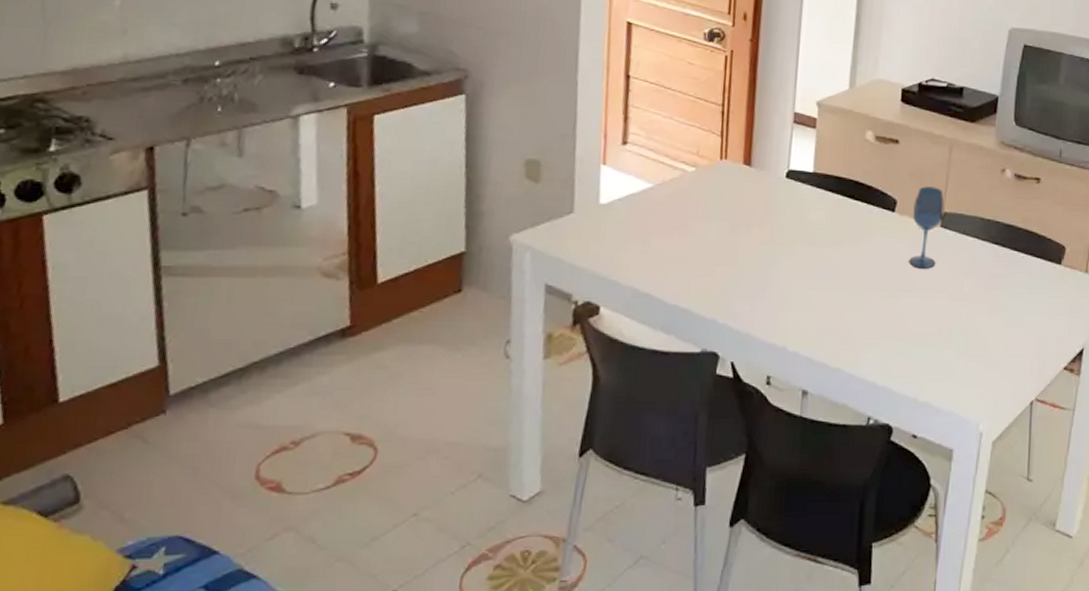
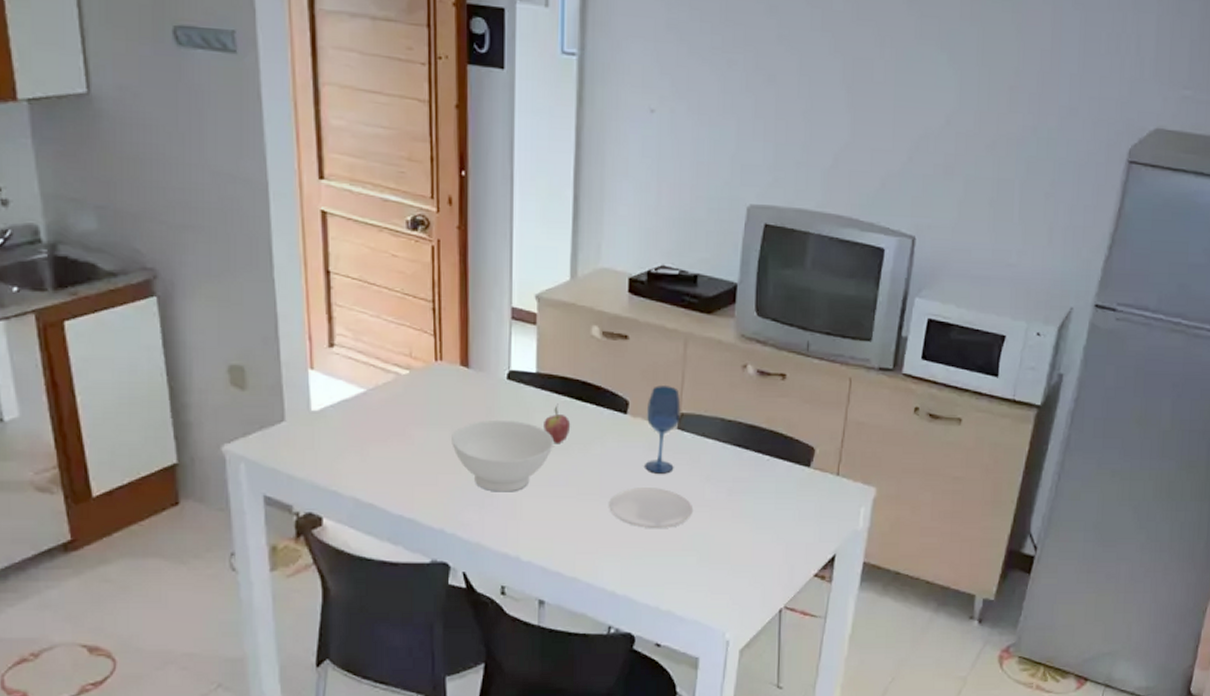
bowl: none [730,215,827,284] -> present [452,419,555,492]
fruit: none [817,201,843,238] -> present [544,403,571,443]
plate: none [874,281,953,321] -> present [609,487,694,528]

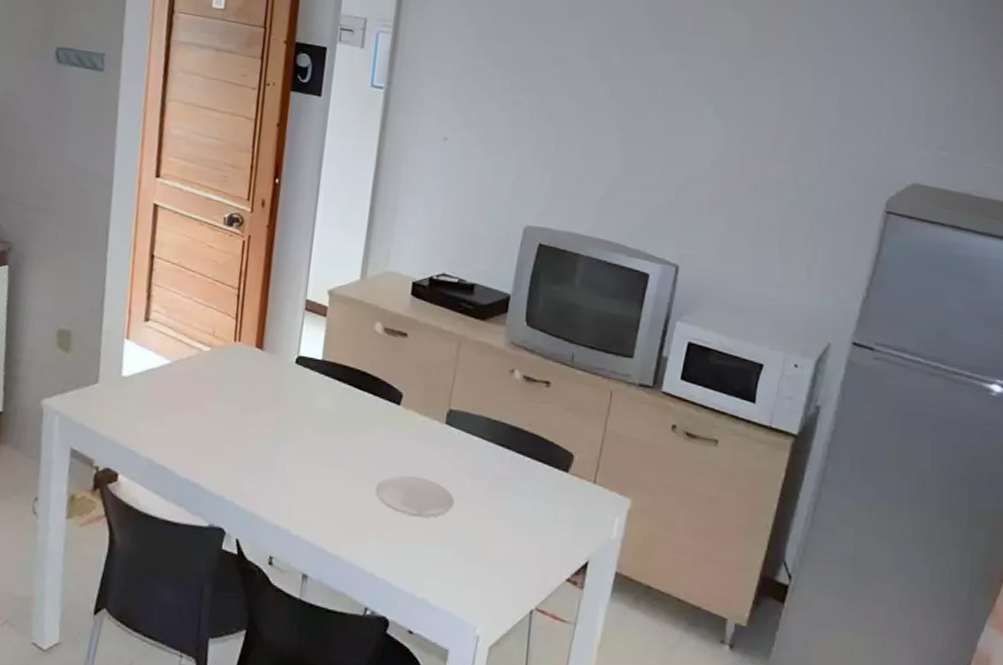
bowl: present [452,419,555,492] -> none [240,399,332,468]
fruit: present [544,403,571,443] -> none [323,389,349,427]
wineglass: present [645,385,681,474] -> none [412,381,451,465]

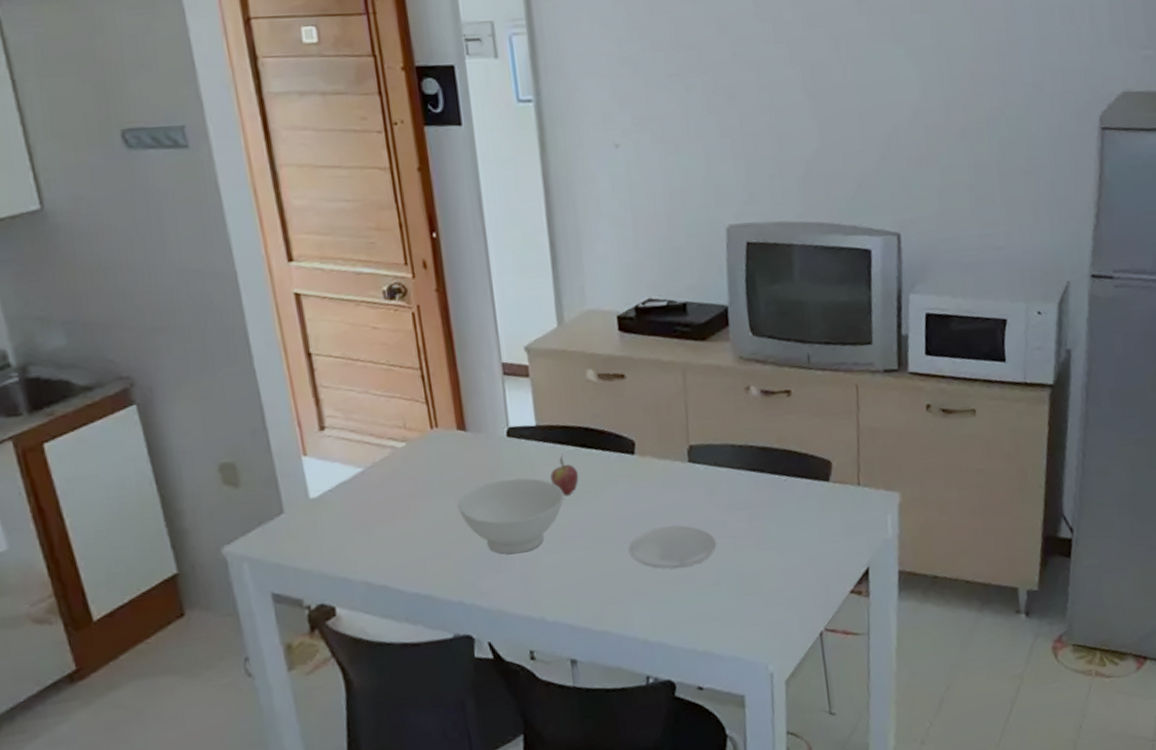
bowl: none [240,399,332,468] -> present [458,478,565,555]
fruit: none [323,389,349,427] -> present [550,454,579,495]

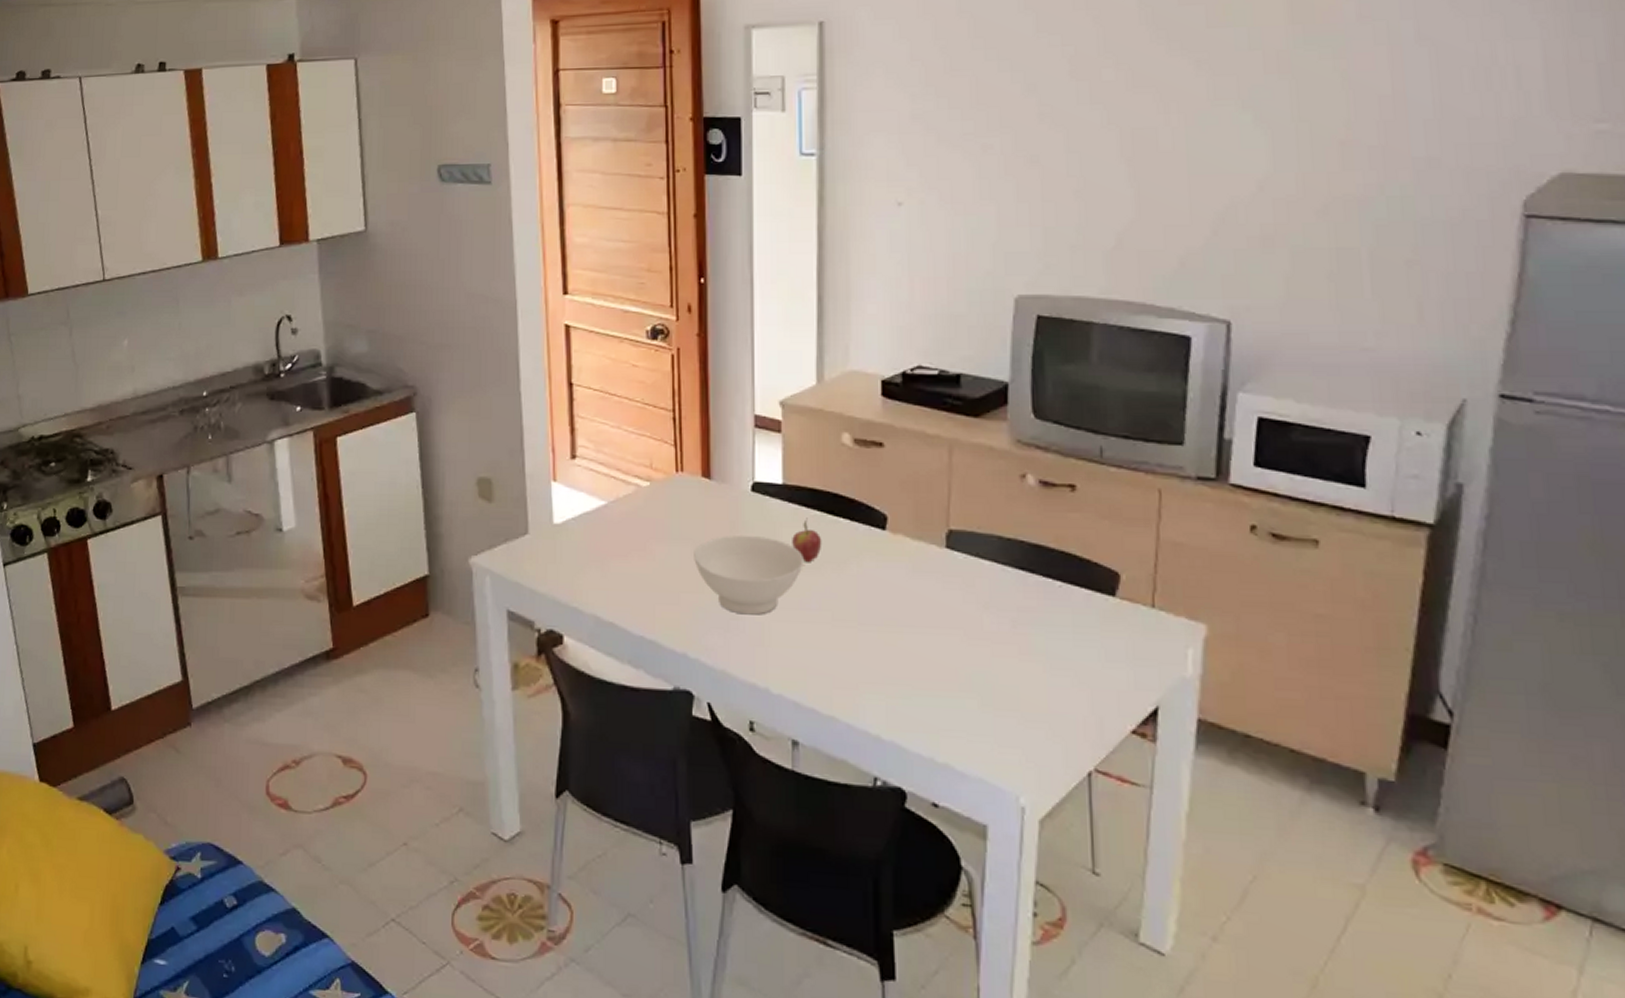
plate: present [629,525,717,569] -> none [869,614,971,664]

